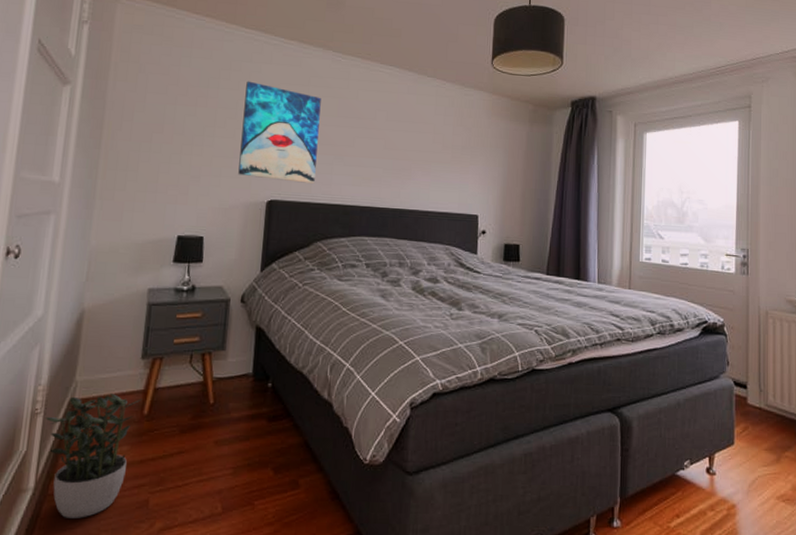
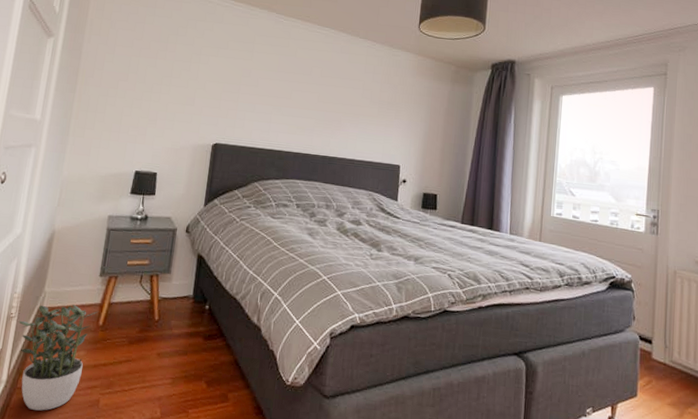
wall art: present [238,81,321,184] -> none [189,37,264,130]

